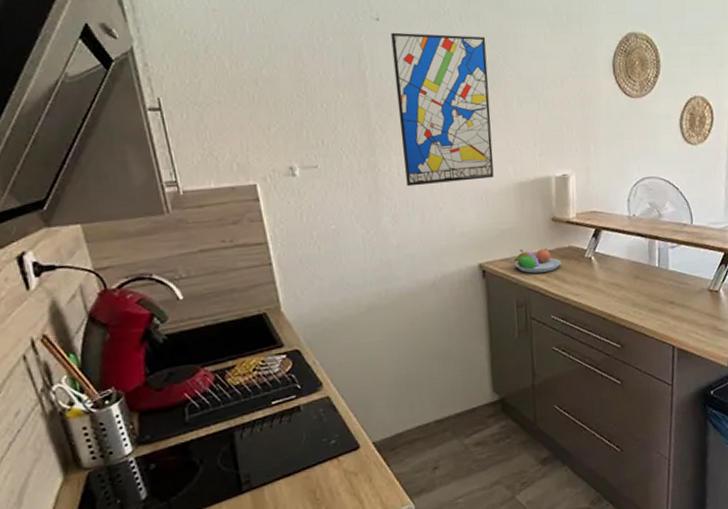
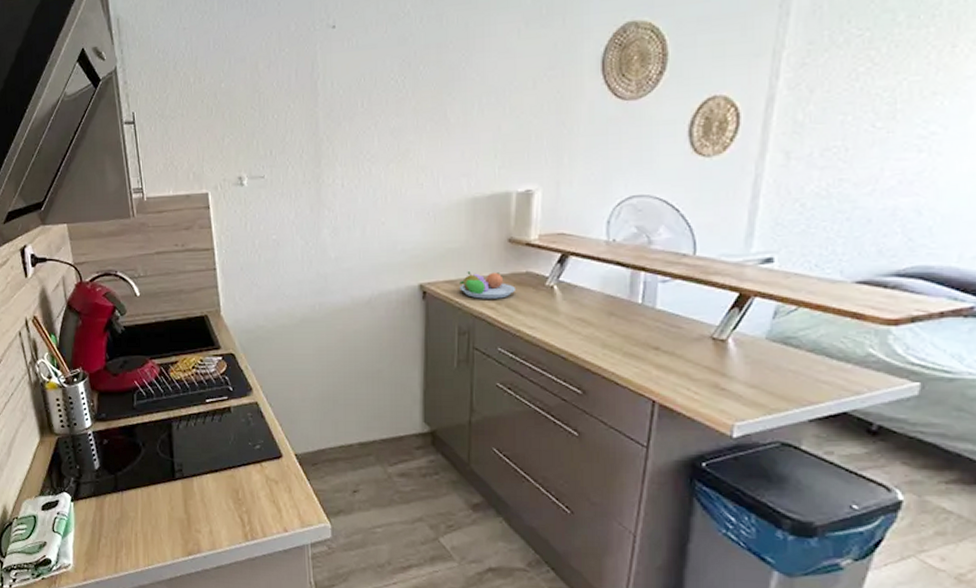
wall art: present [390,32,494,187] -> none [346,37,448,199]

